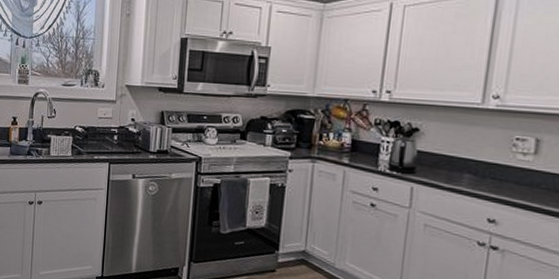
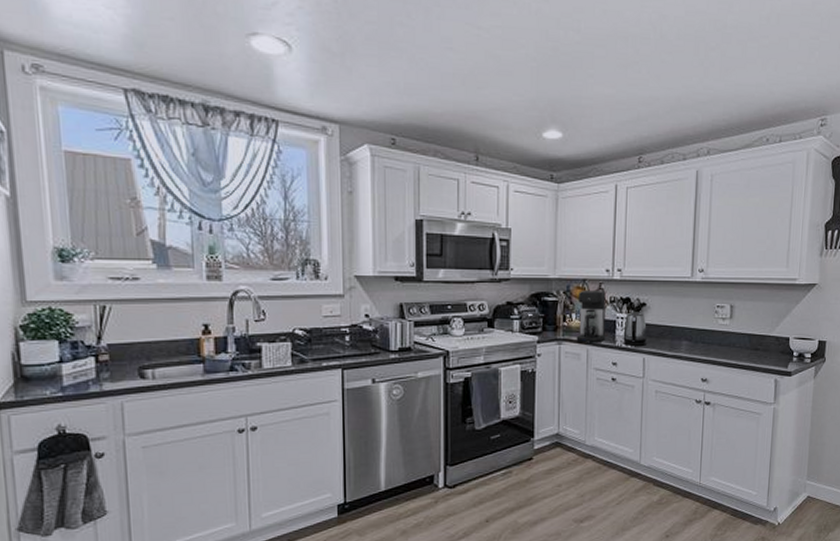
coffee maker: none [332,111,371,166] -> present [576,291,606,343]

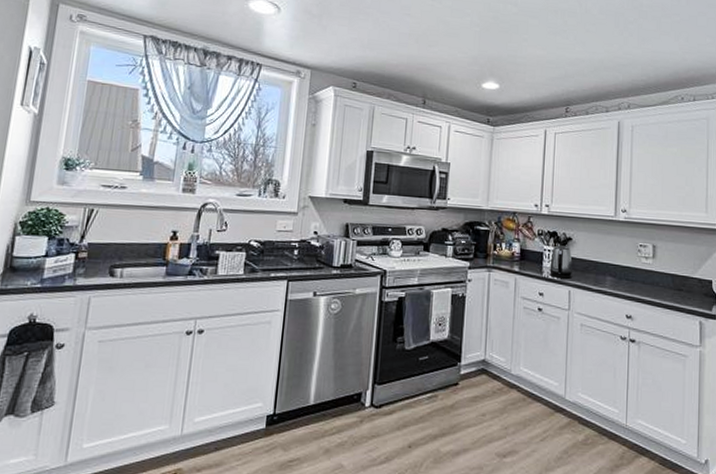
coffee maker: present [576,291,606,343] -> none [505,222,534,273]

